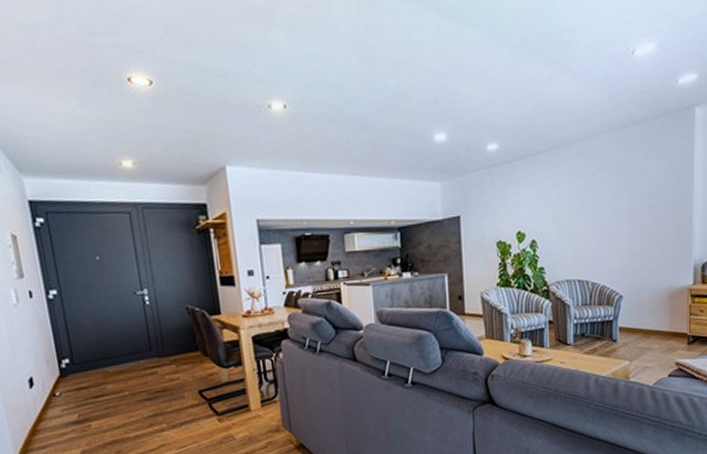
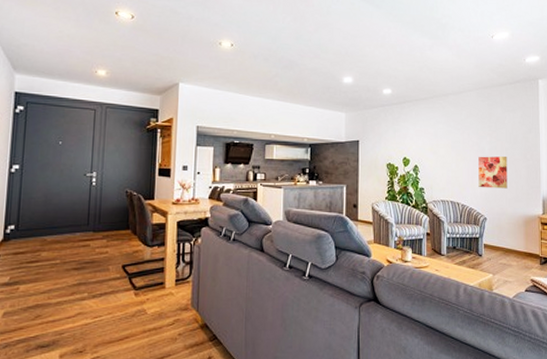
wall art: none [613,217,650,260] -> present [478,156,507,189]

